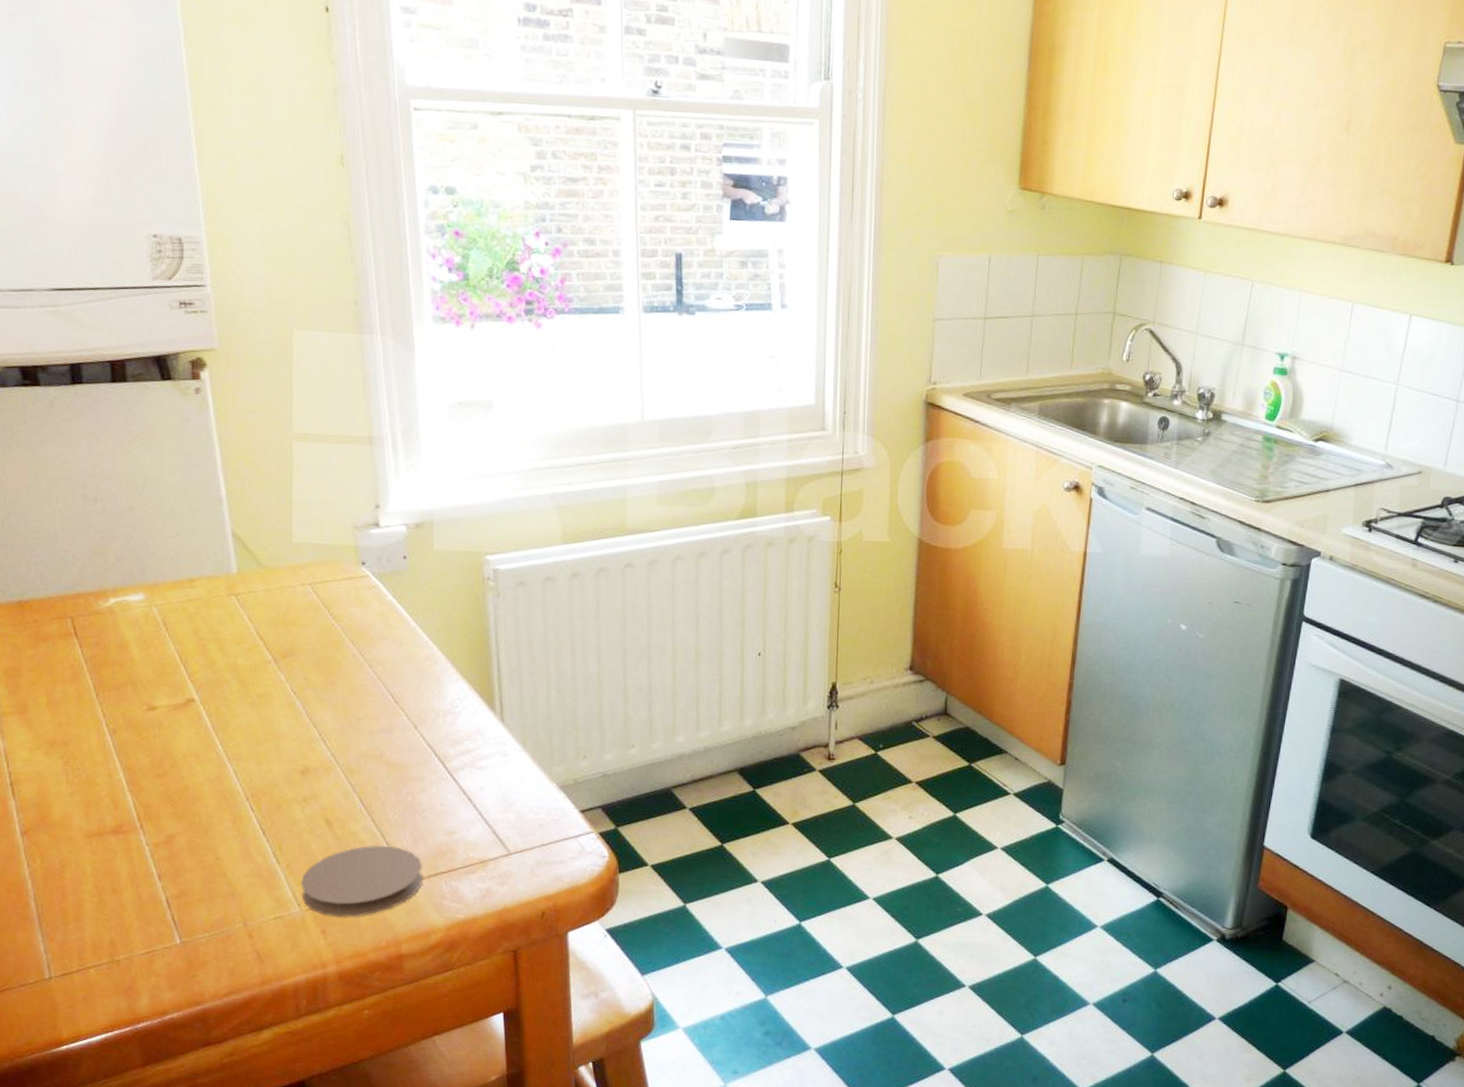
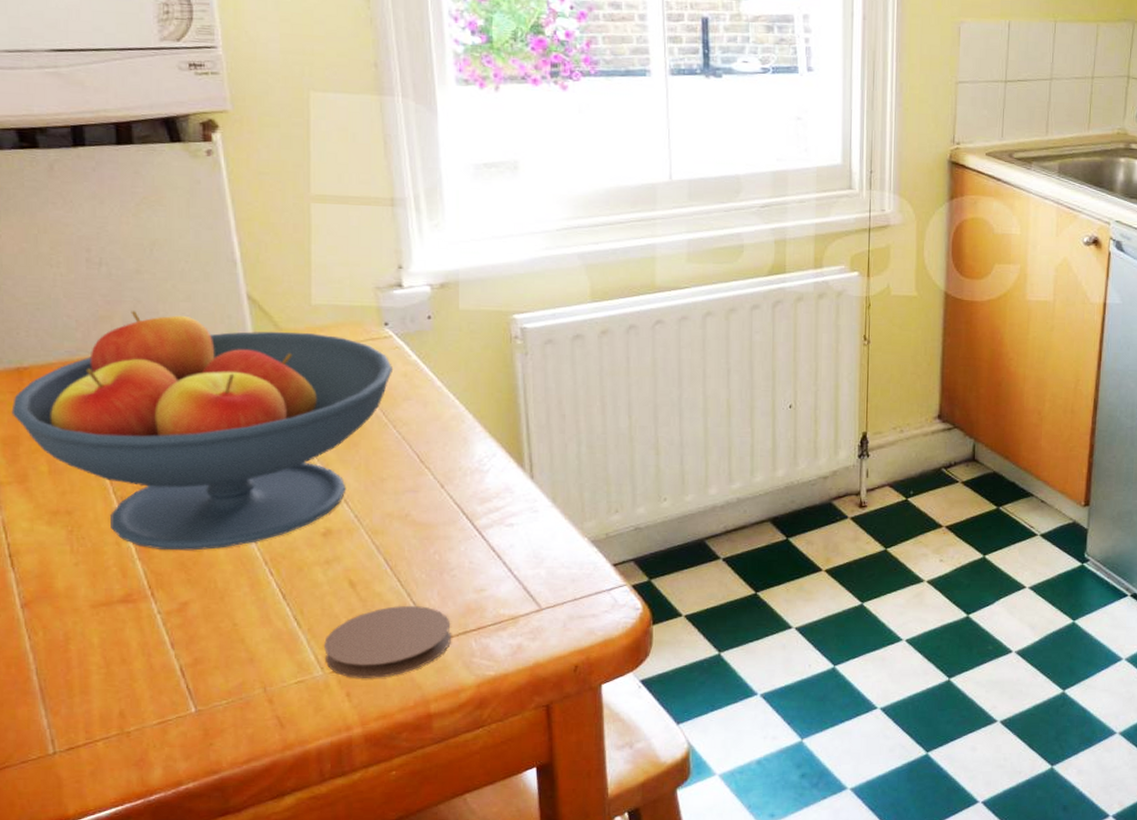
fruit bowl: none [13,547,370,785] -> present [11,311,394,551]

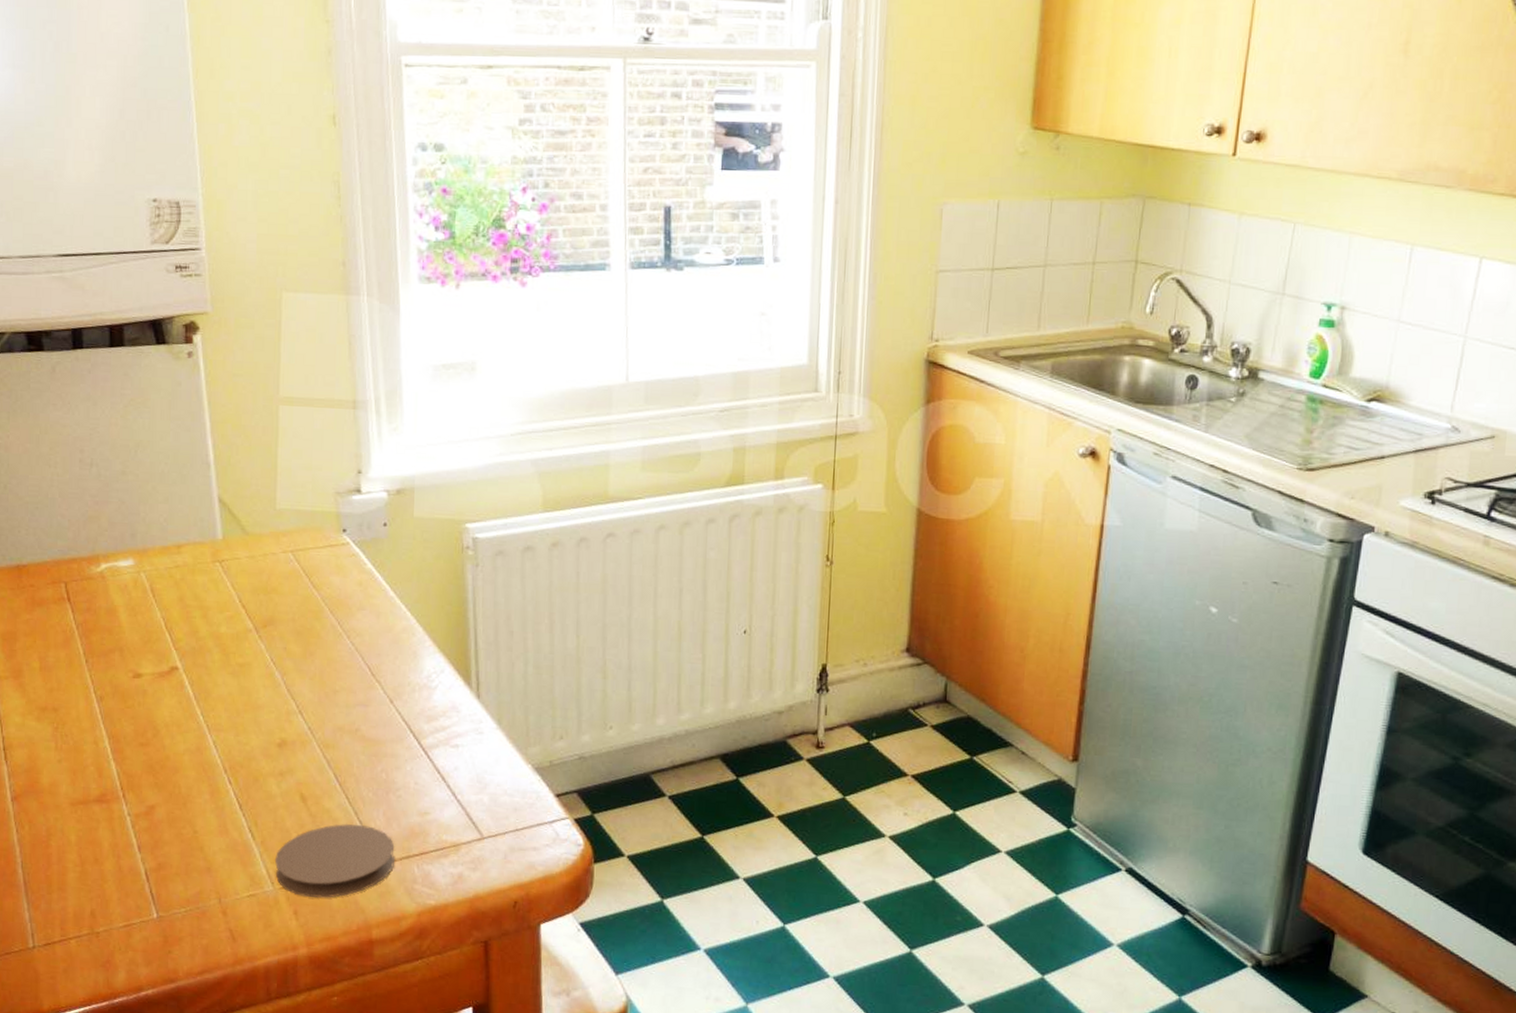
fruit bowl: present [11,311,394,551] -> none [11,512,350,755]

